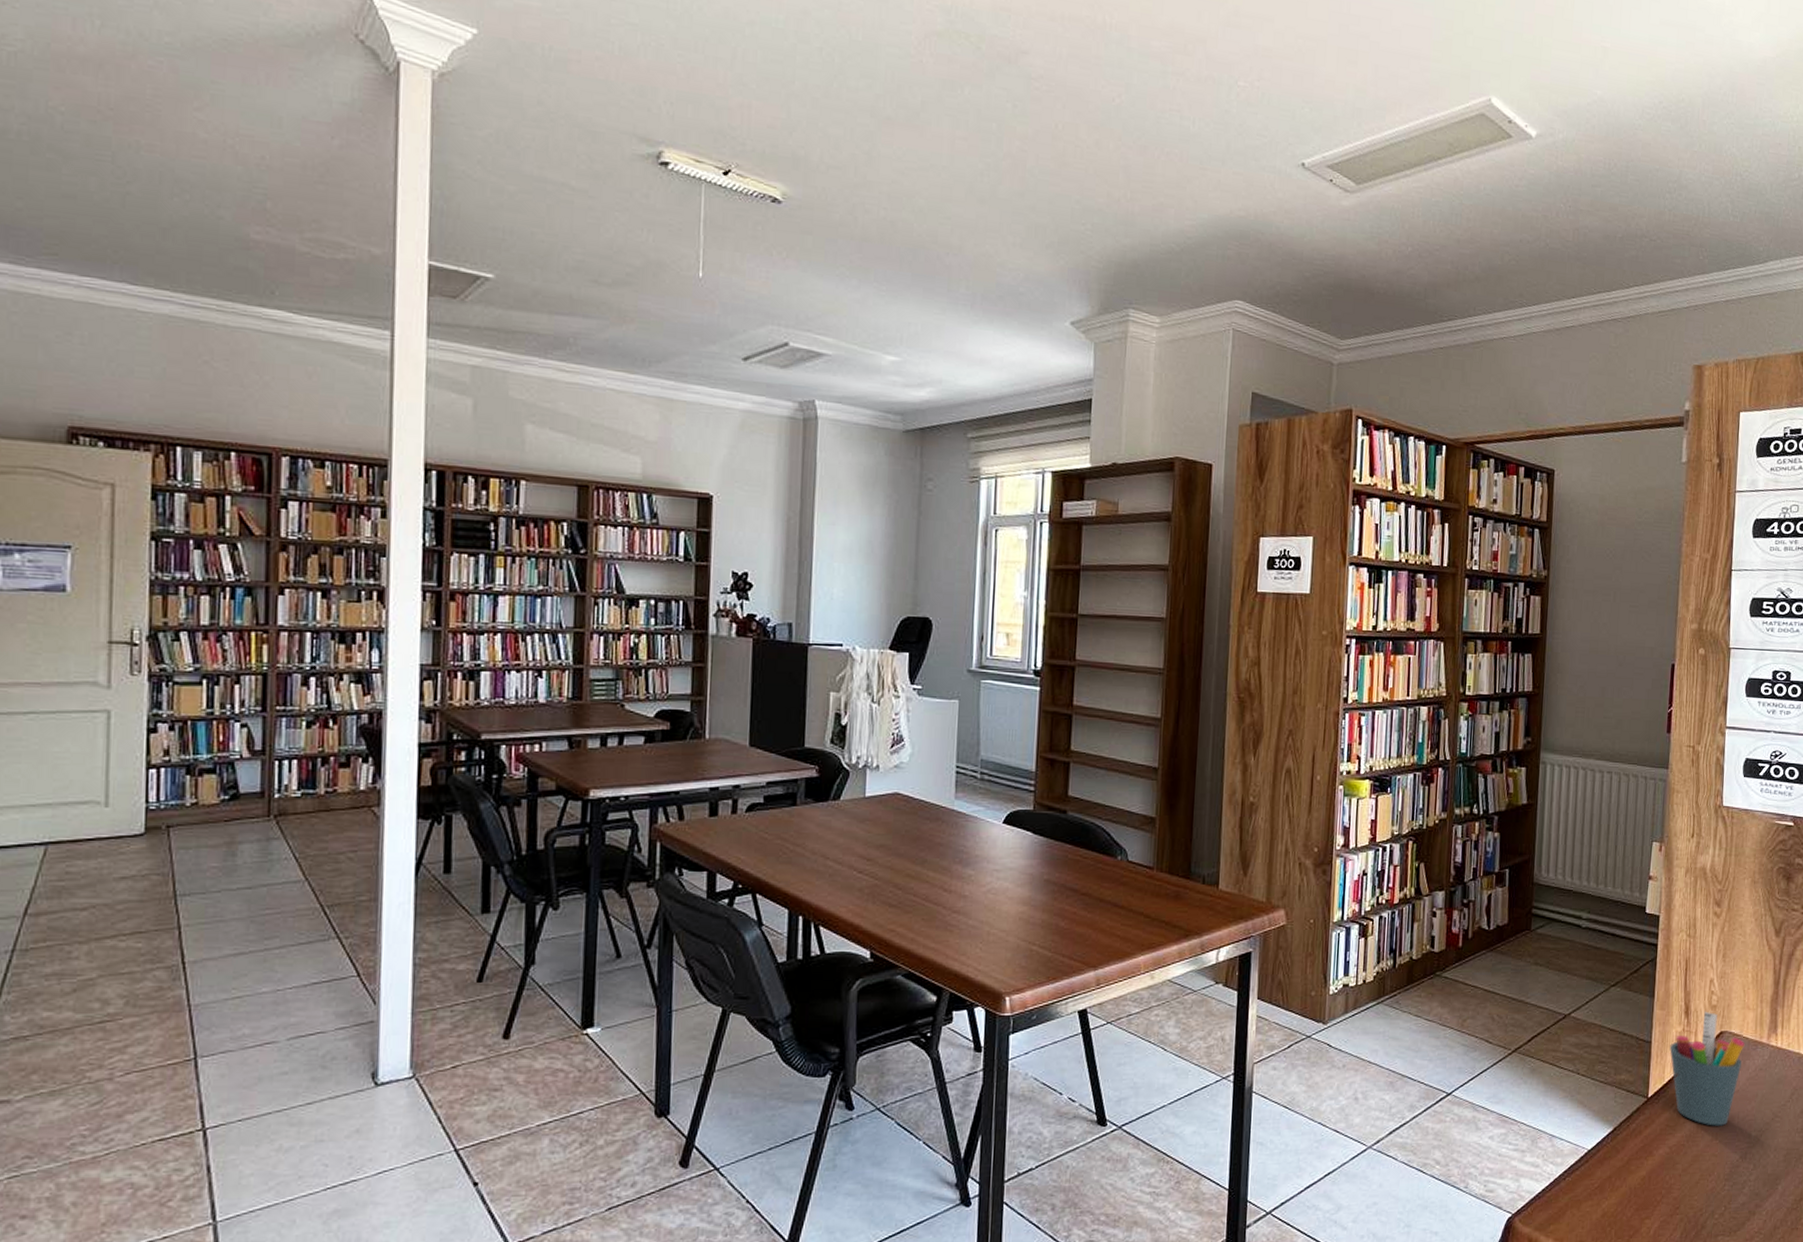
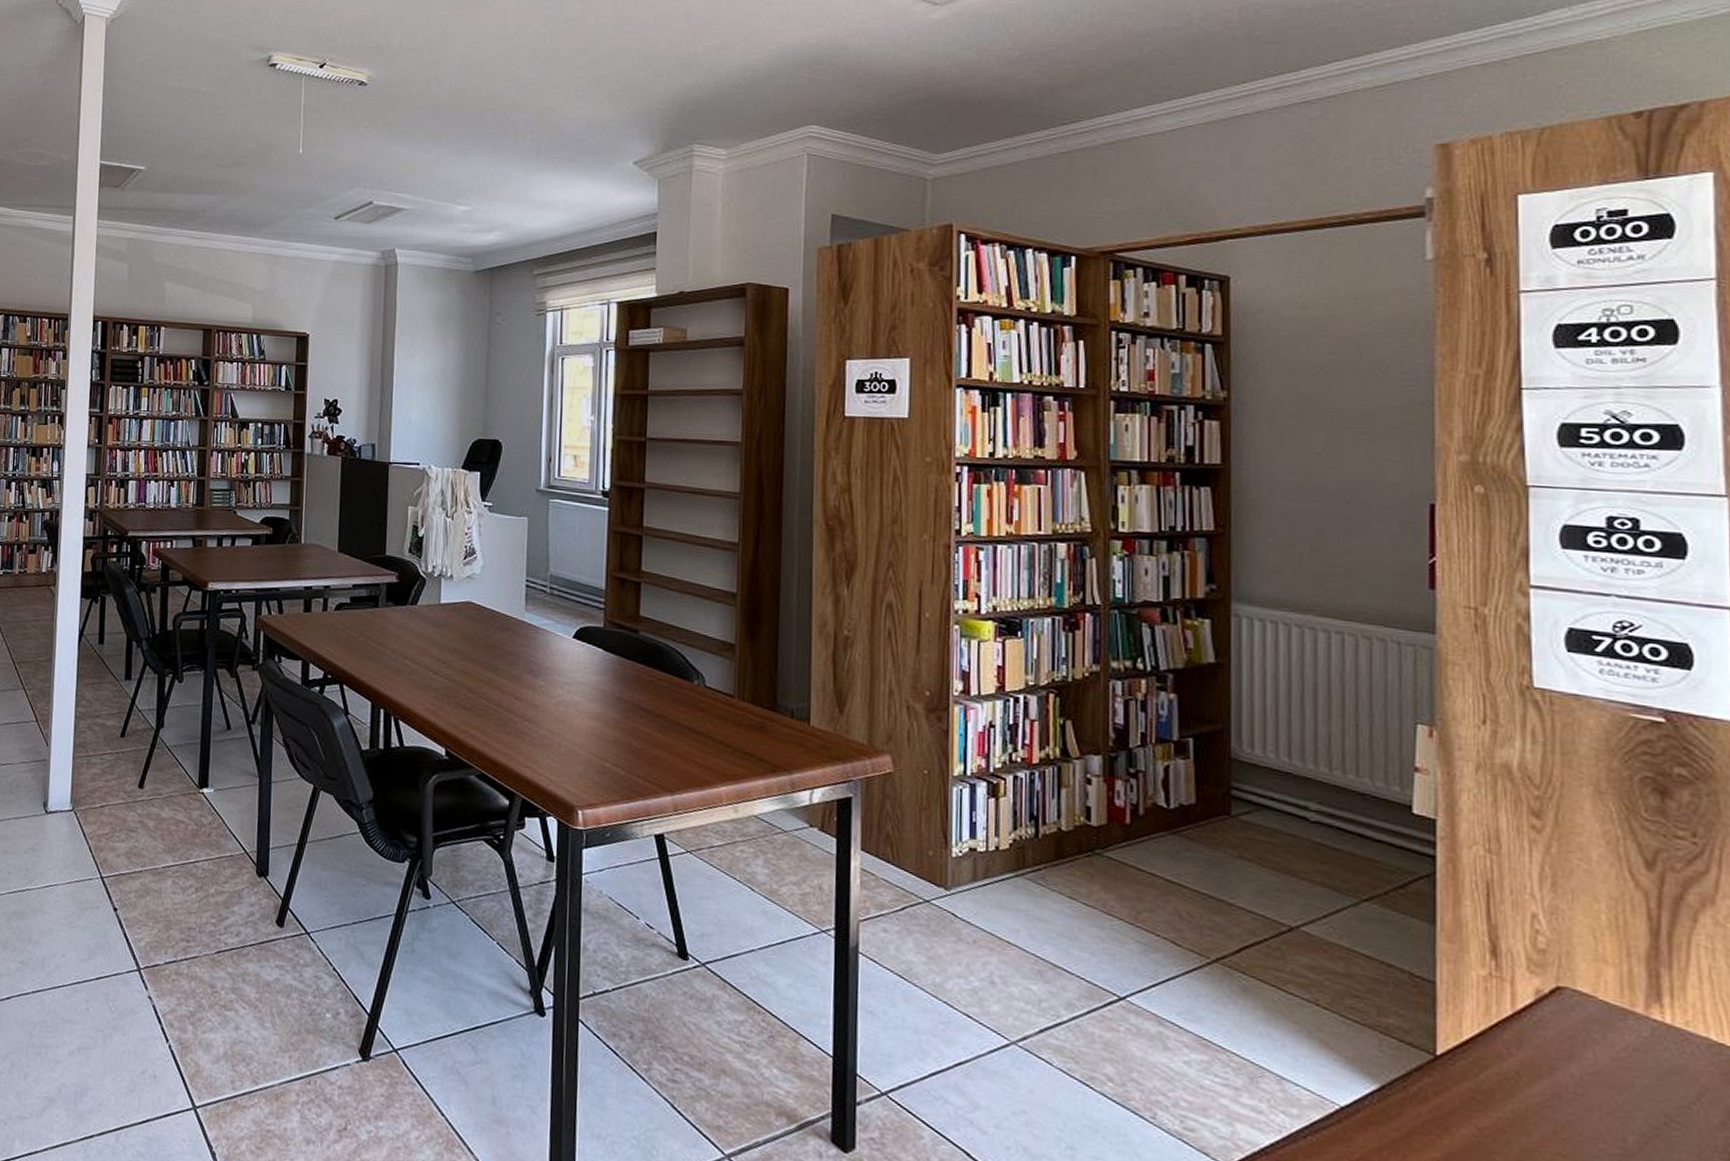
pen holder: present [1670,1011,1745,1126] -> none [1468,954,1603,1117]

